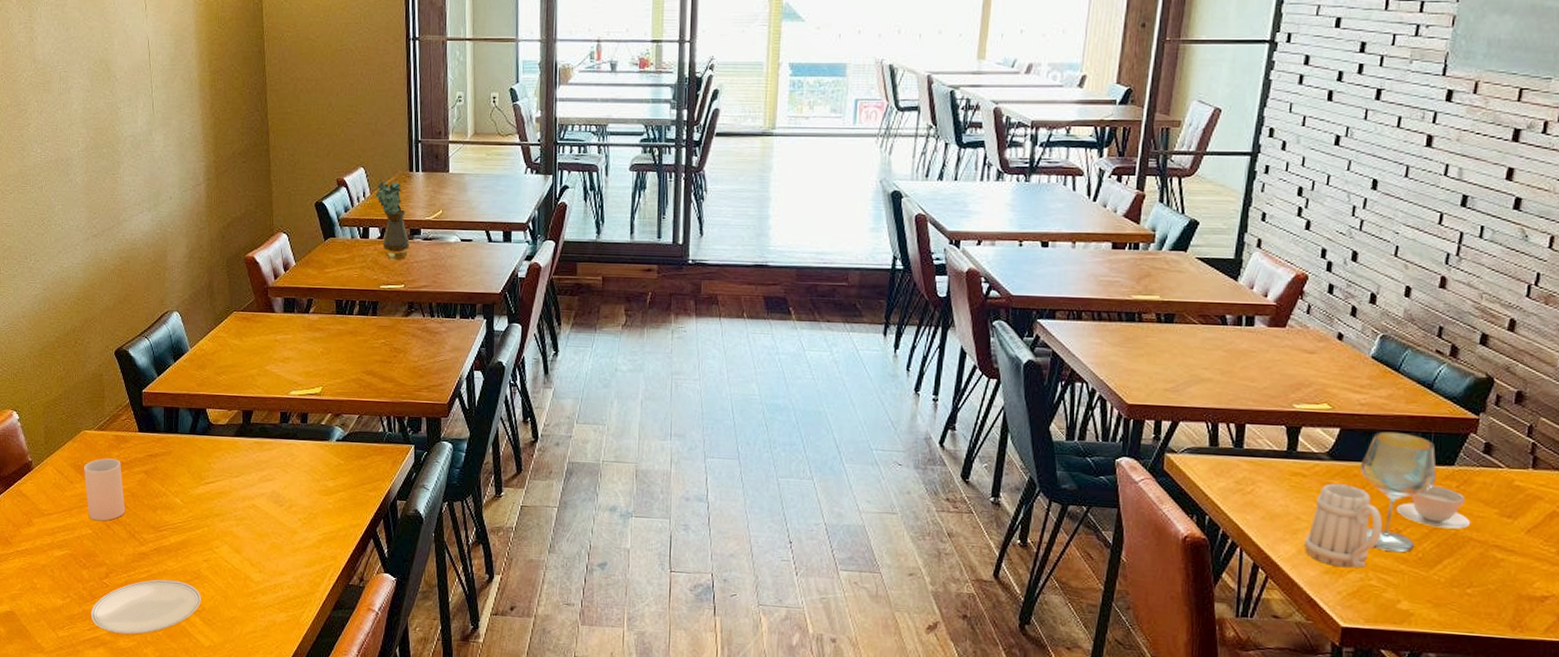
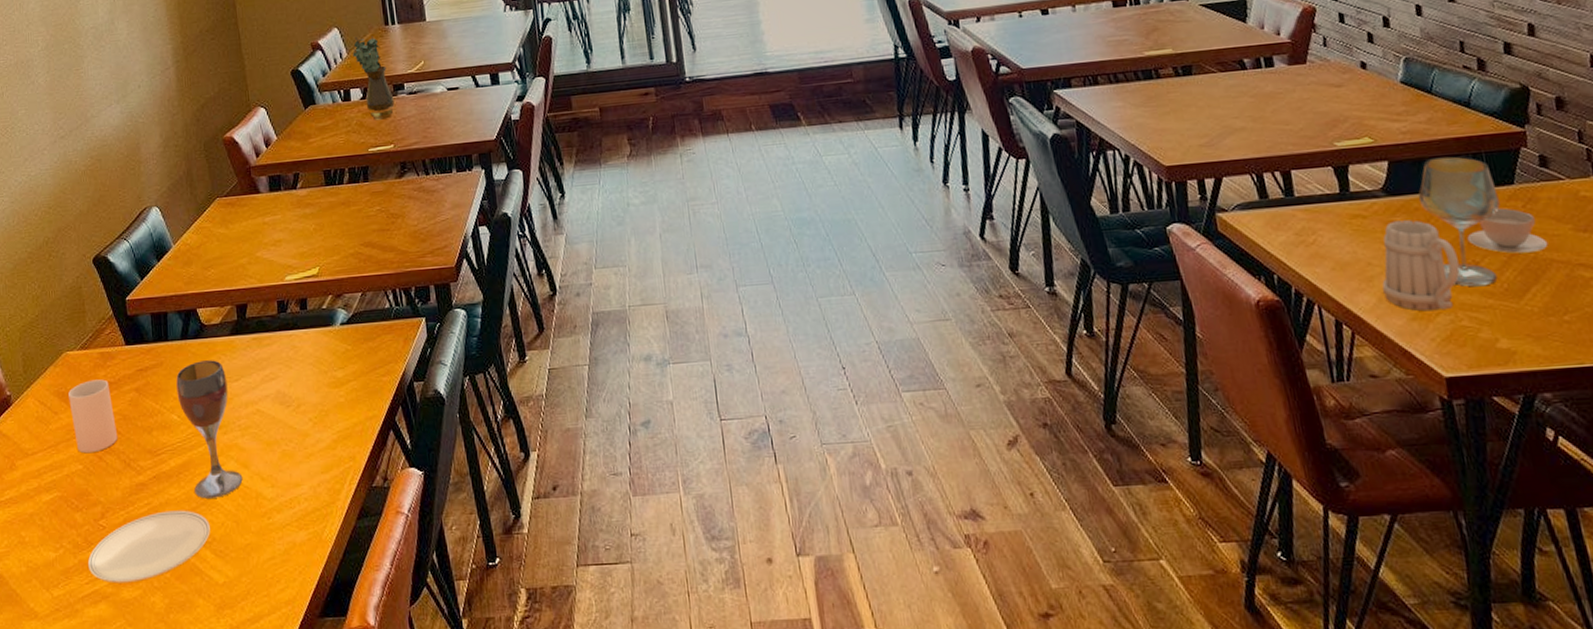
cup: none [182,455,234,575] -> present [176,360,243,499]

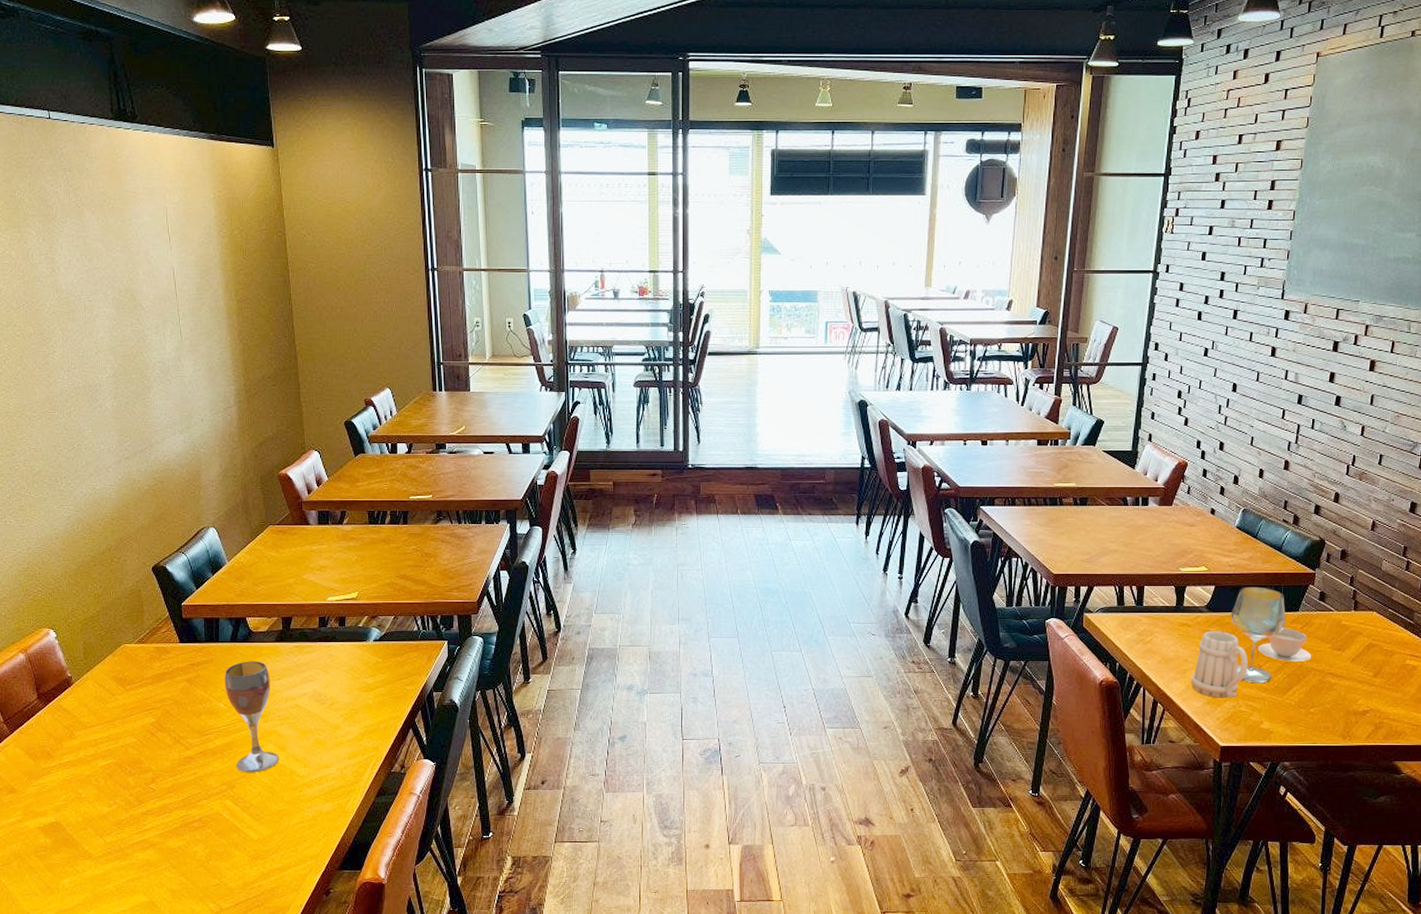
cup: present [68,379,118,454] -> none [125,669,170,730]
plate: present [88,510,210,584] -> none [139,780,248,835]
vase: present [352,36,395,120] -> none [402,398,436,473]

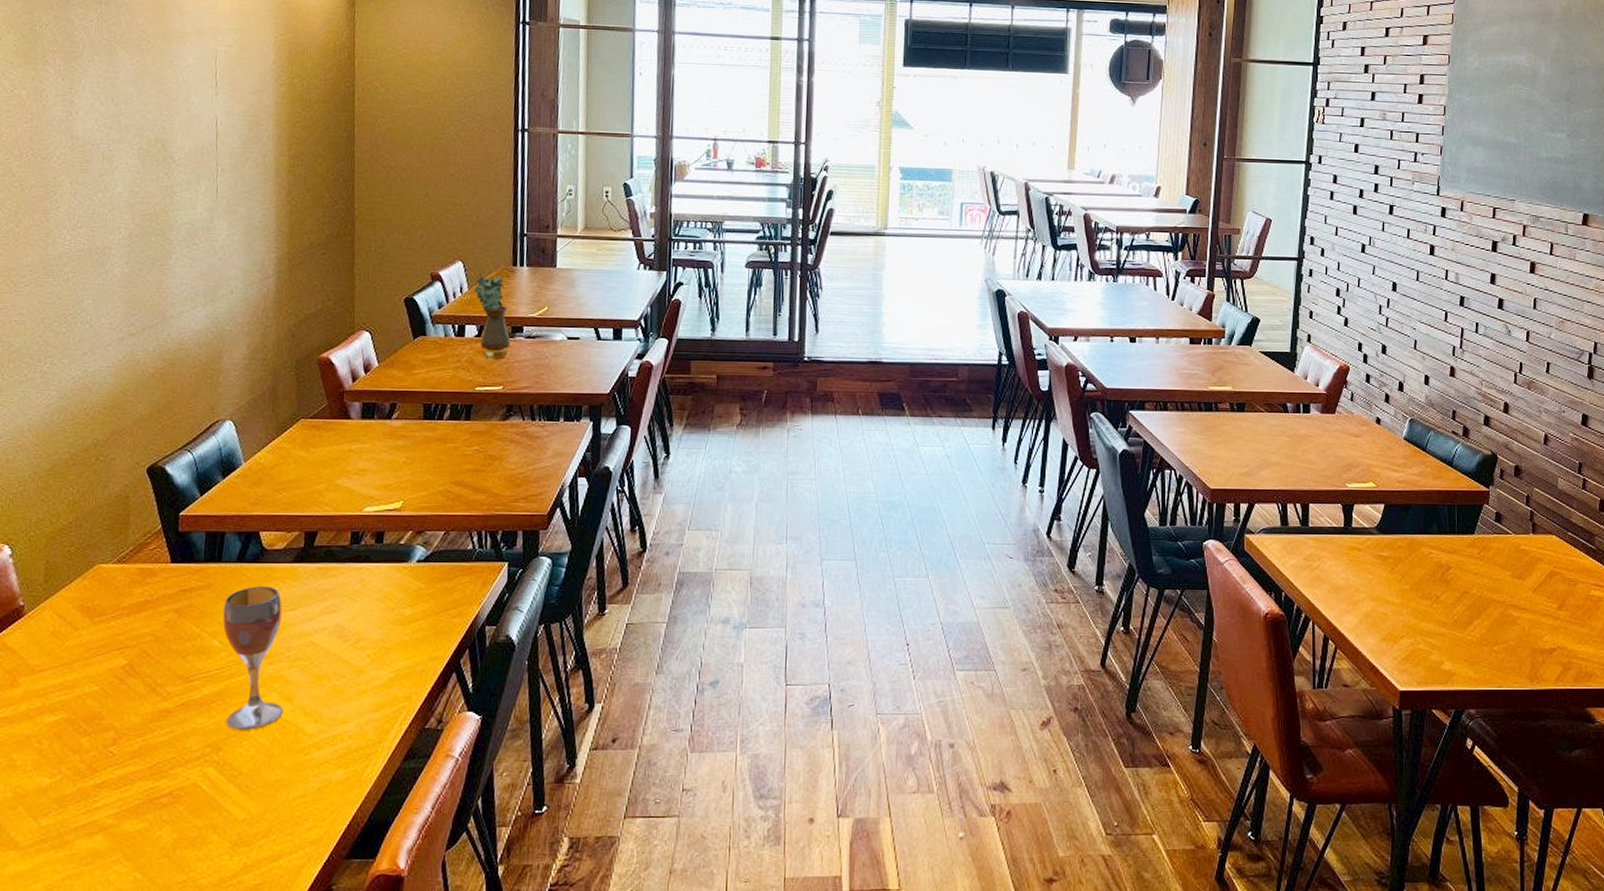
vase: none [402,398,436,473] -> present [474,272,511,360]
beer mug: present [1190,631,1248,698] -> none [1363,555,1424,634]
wine glass: present [1230,587,1286,683] -> none [1402,505,1462,617]
teacup: present [1258,628,1312,662] -> none [1433,553,1492,592]

